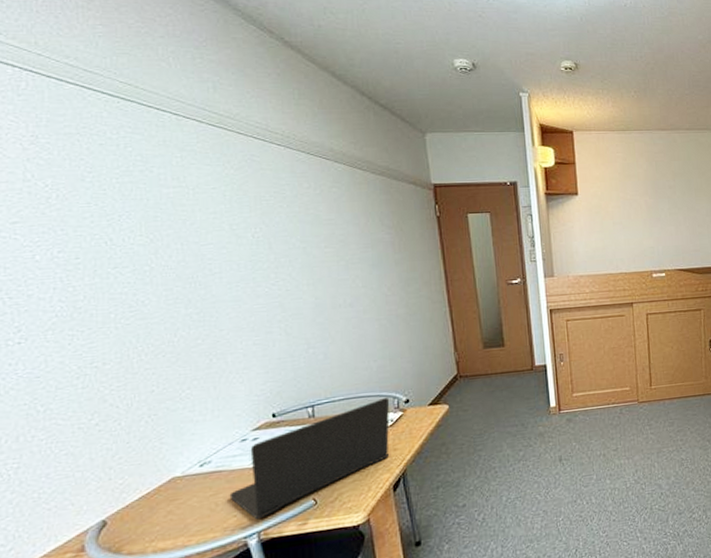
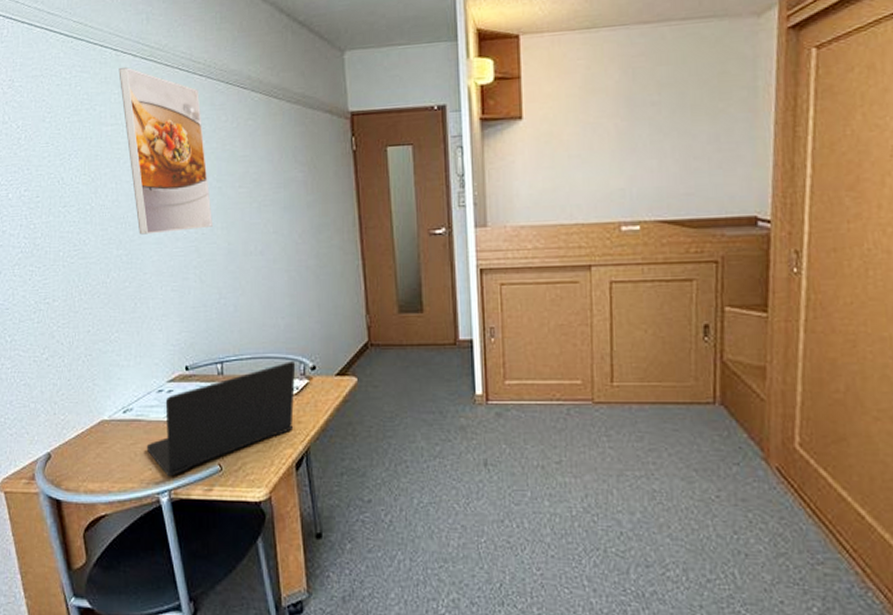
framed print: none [180,132,297,293] -> present [118,67,212,235]

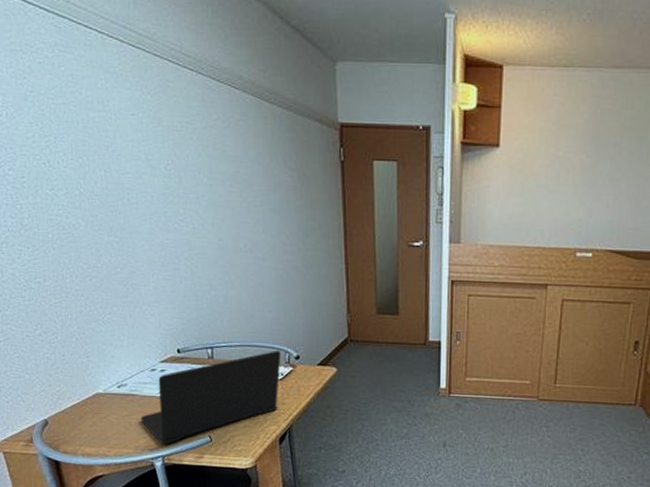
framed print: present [118,67,212,235] -> none [105,53,203,224]

